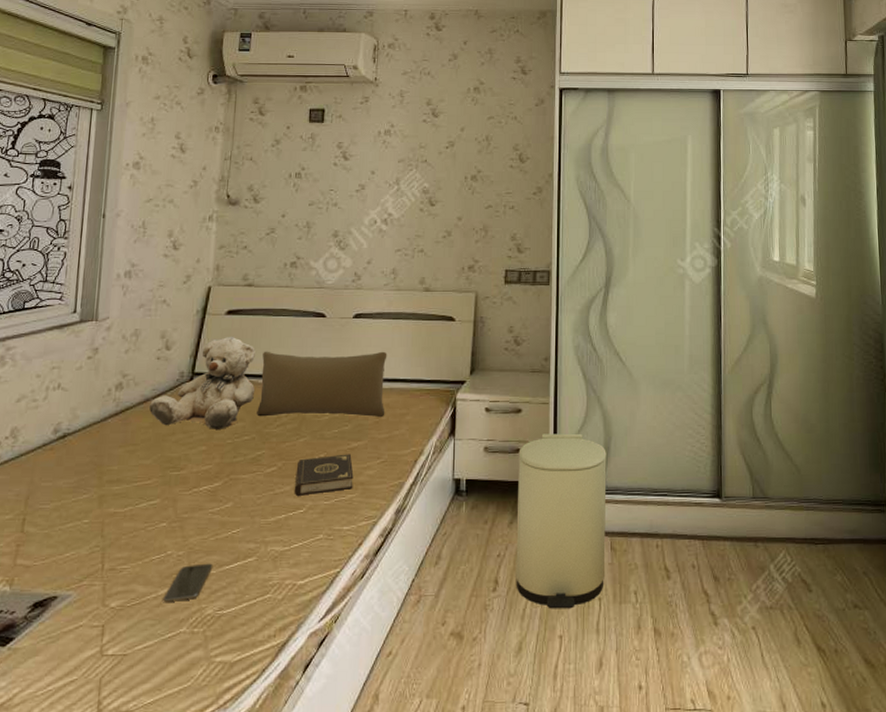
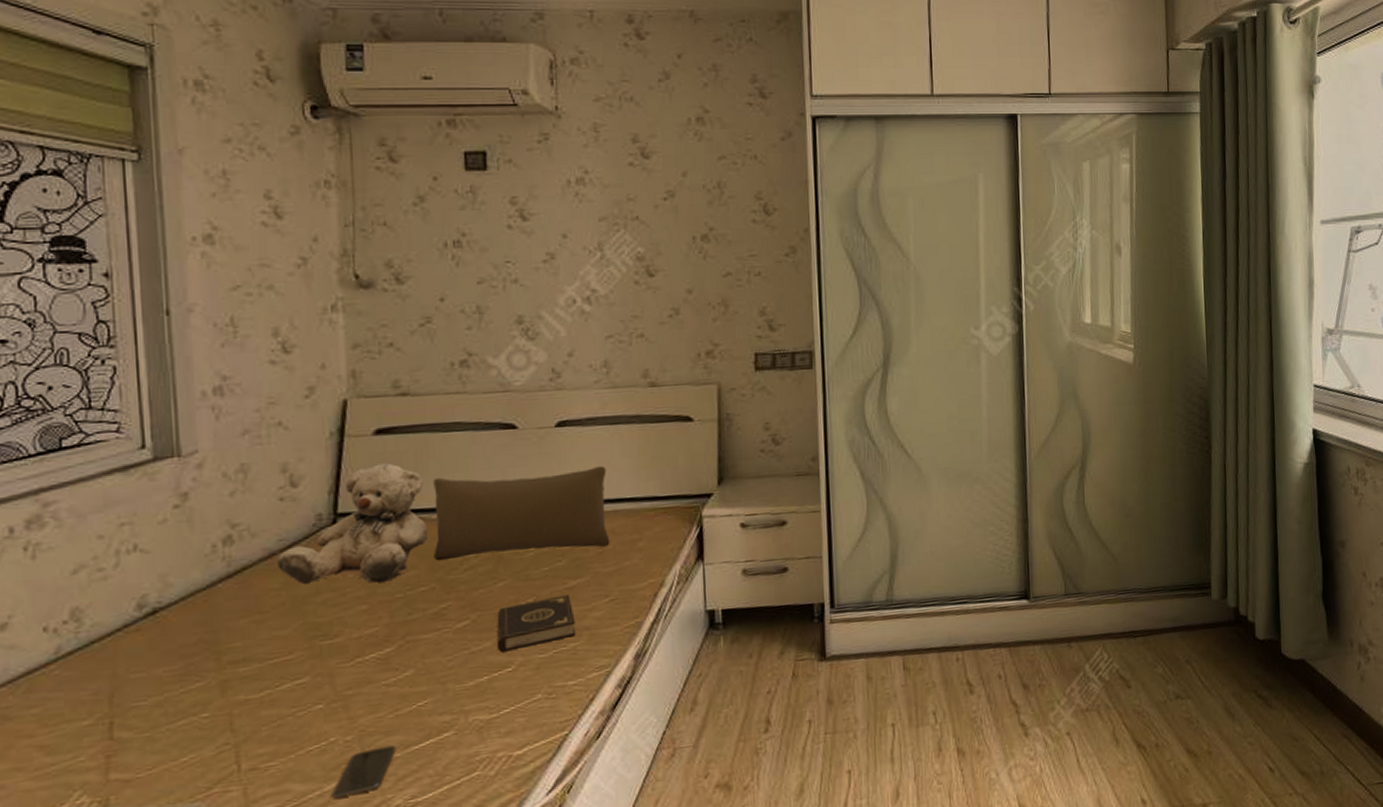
pedal bin: present [516,433,607,609] -> none [786,542,898,744]

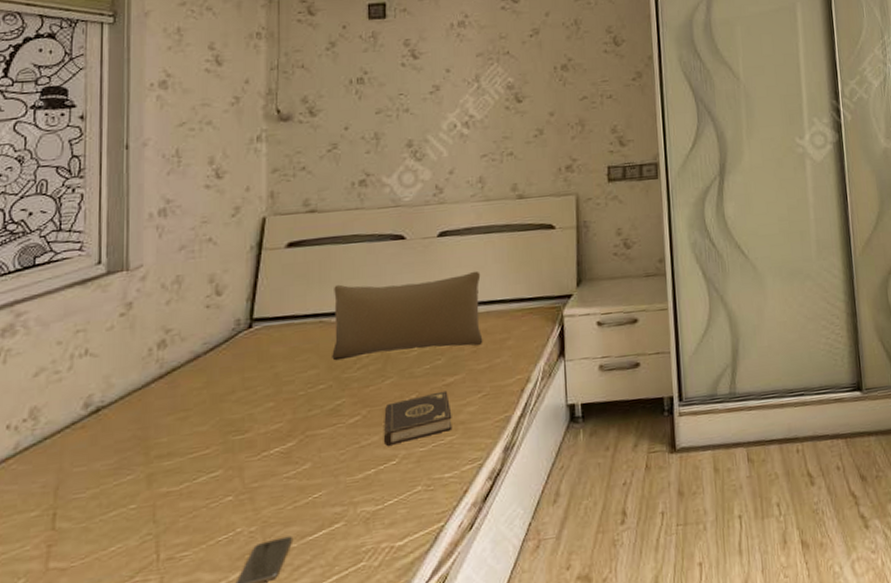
teddy bear: present [277,462,429,585] -> none [202,271,329,384]

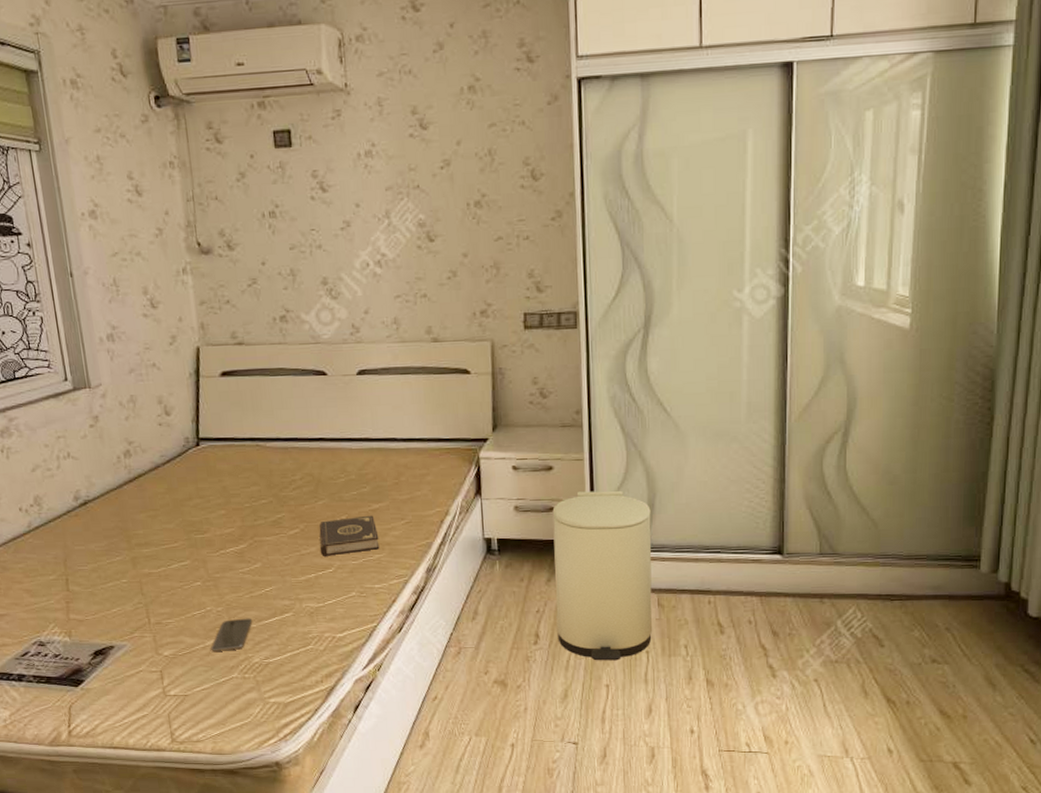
pillow: present [332,270,483,361] -> none [266,409,404,481]
pedal bin: none [638,338,743,536] -> present [552,490,653,661]

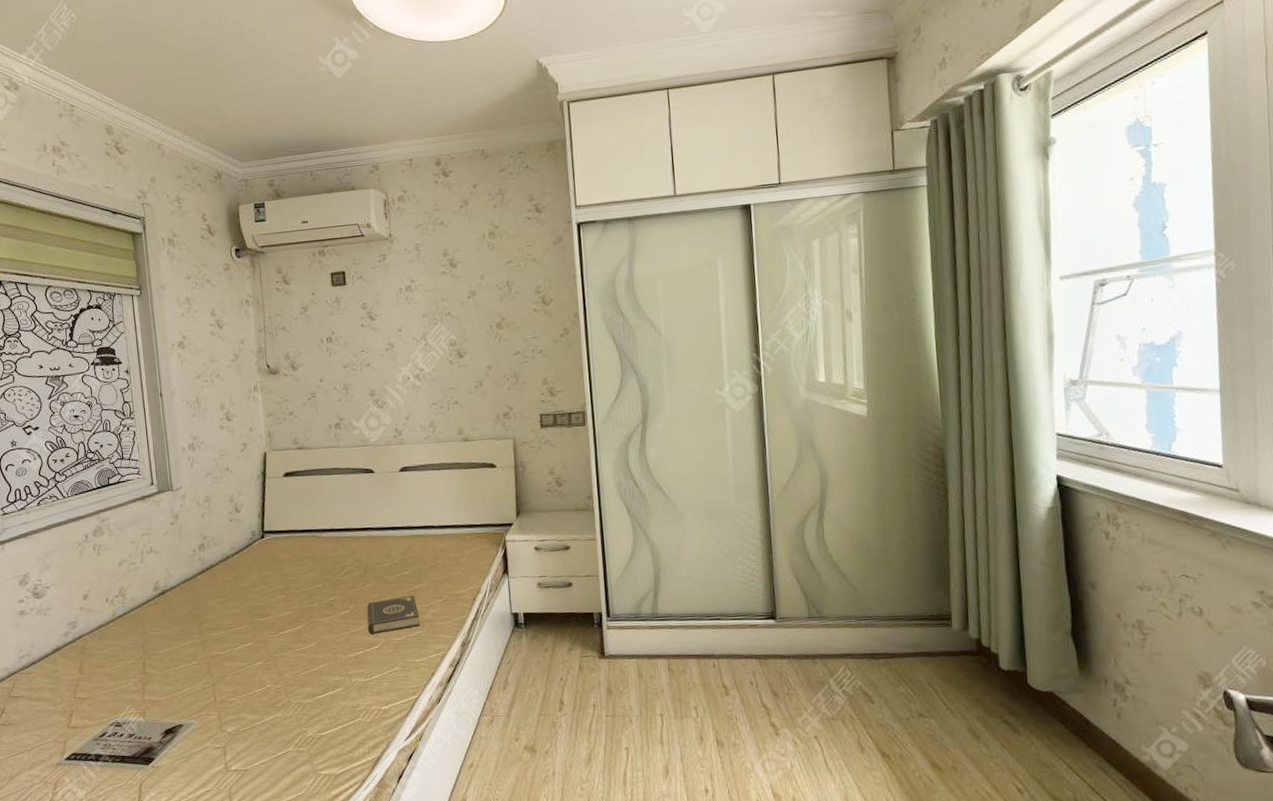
smartphone: present [211,618,253,651] -> none [269,694,308,727]
pedal bin: present [552,490,653,661] -> none [571,565,664,725]

